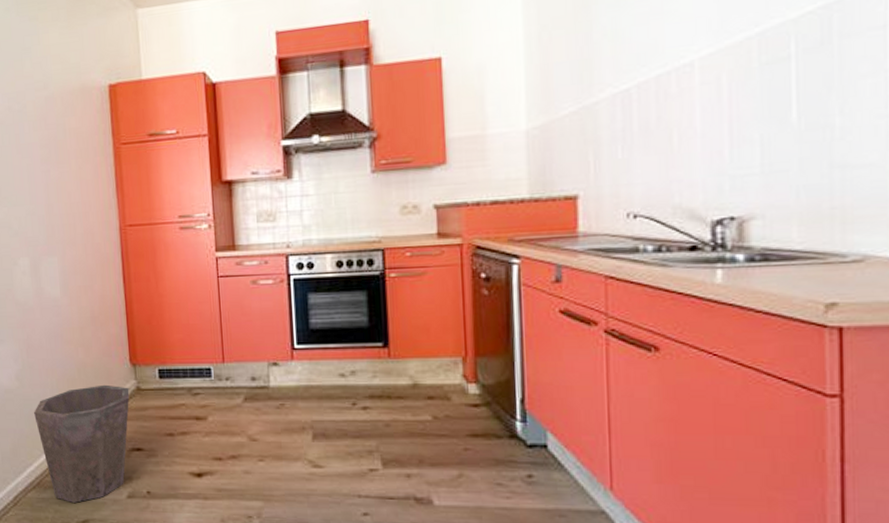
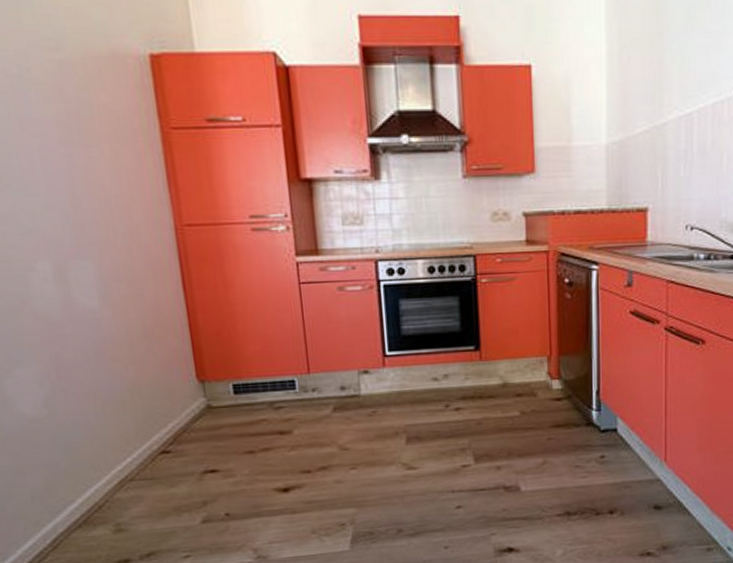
waste bin: present [34,384,130,503] -> none [72,405,199,537]

